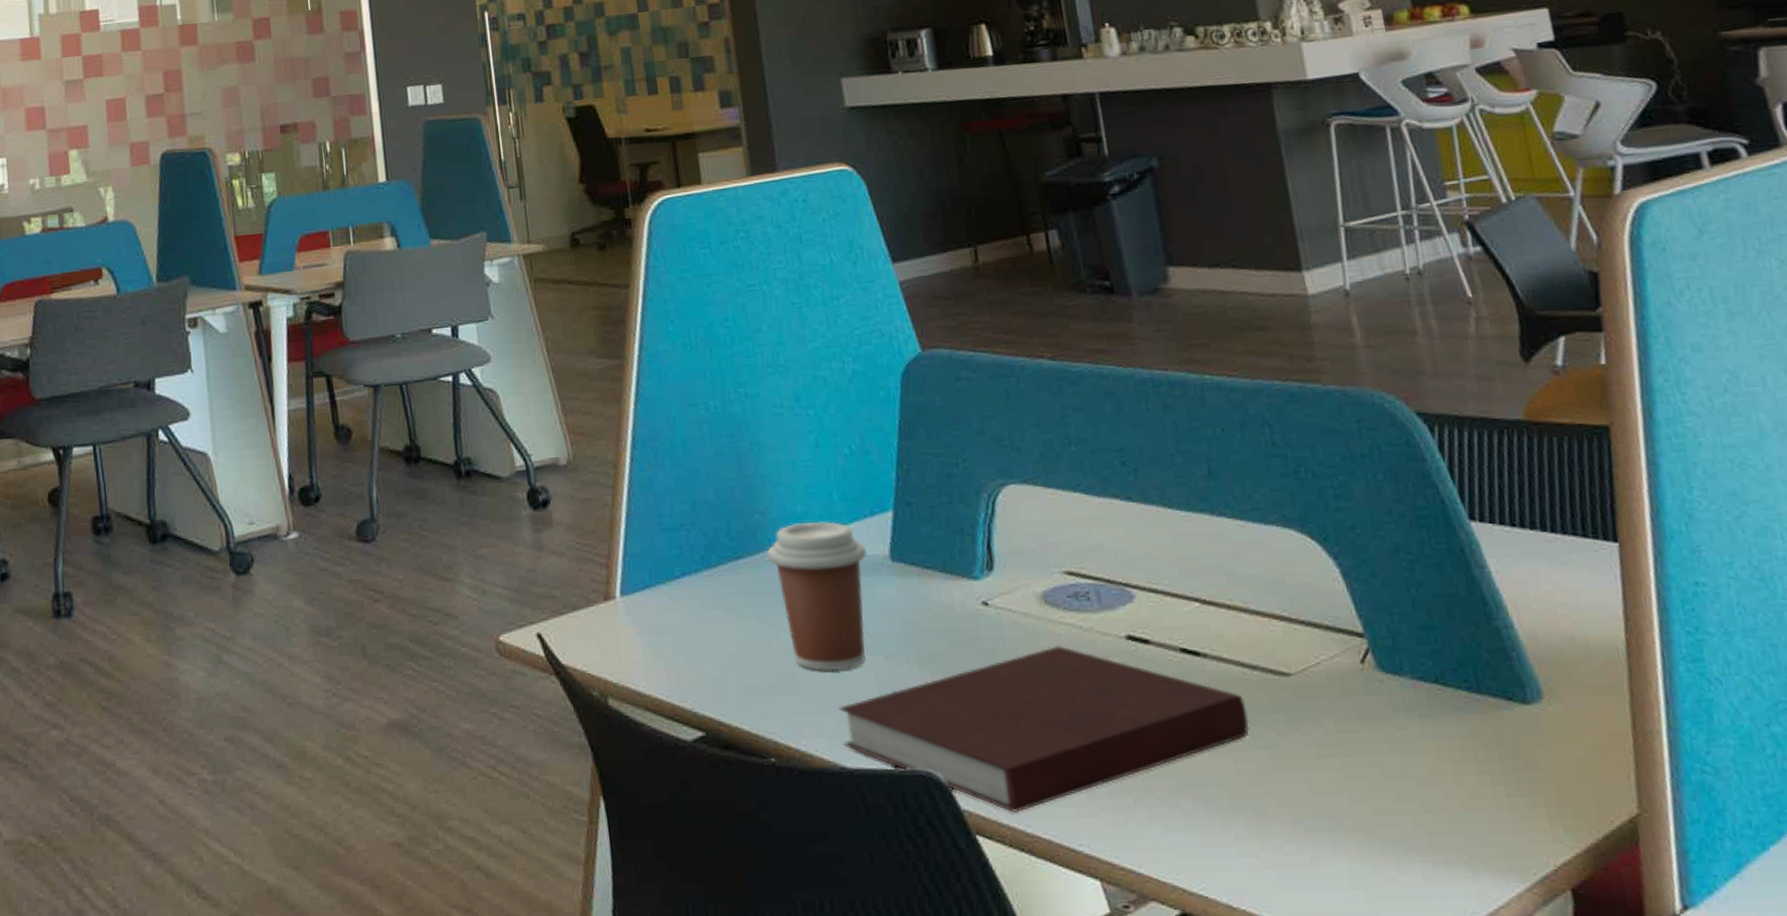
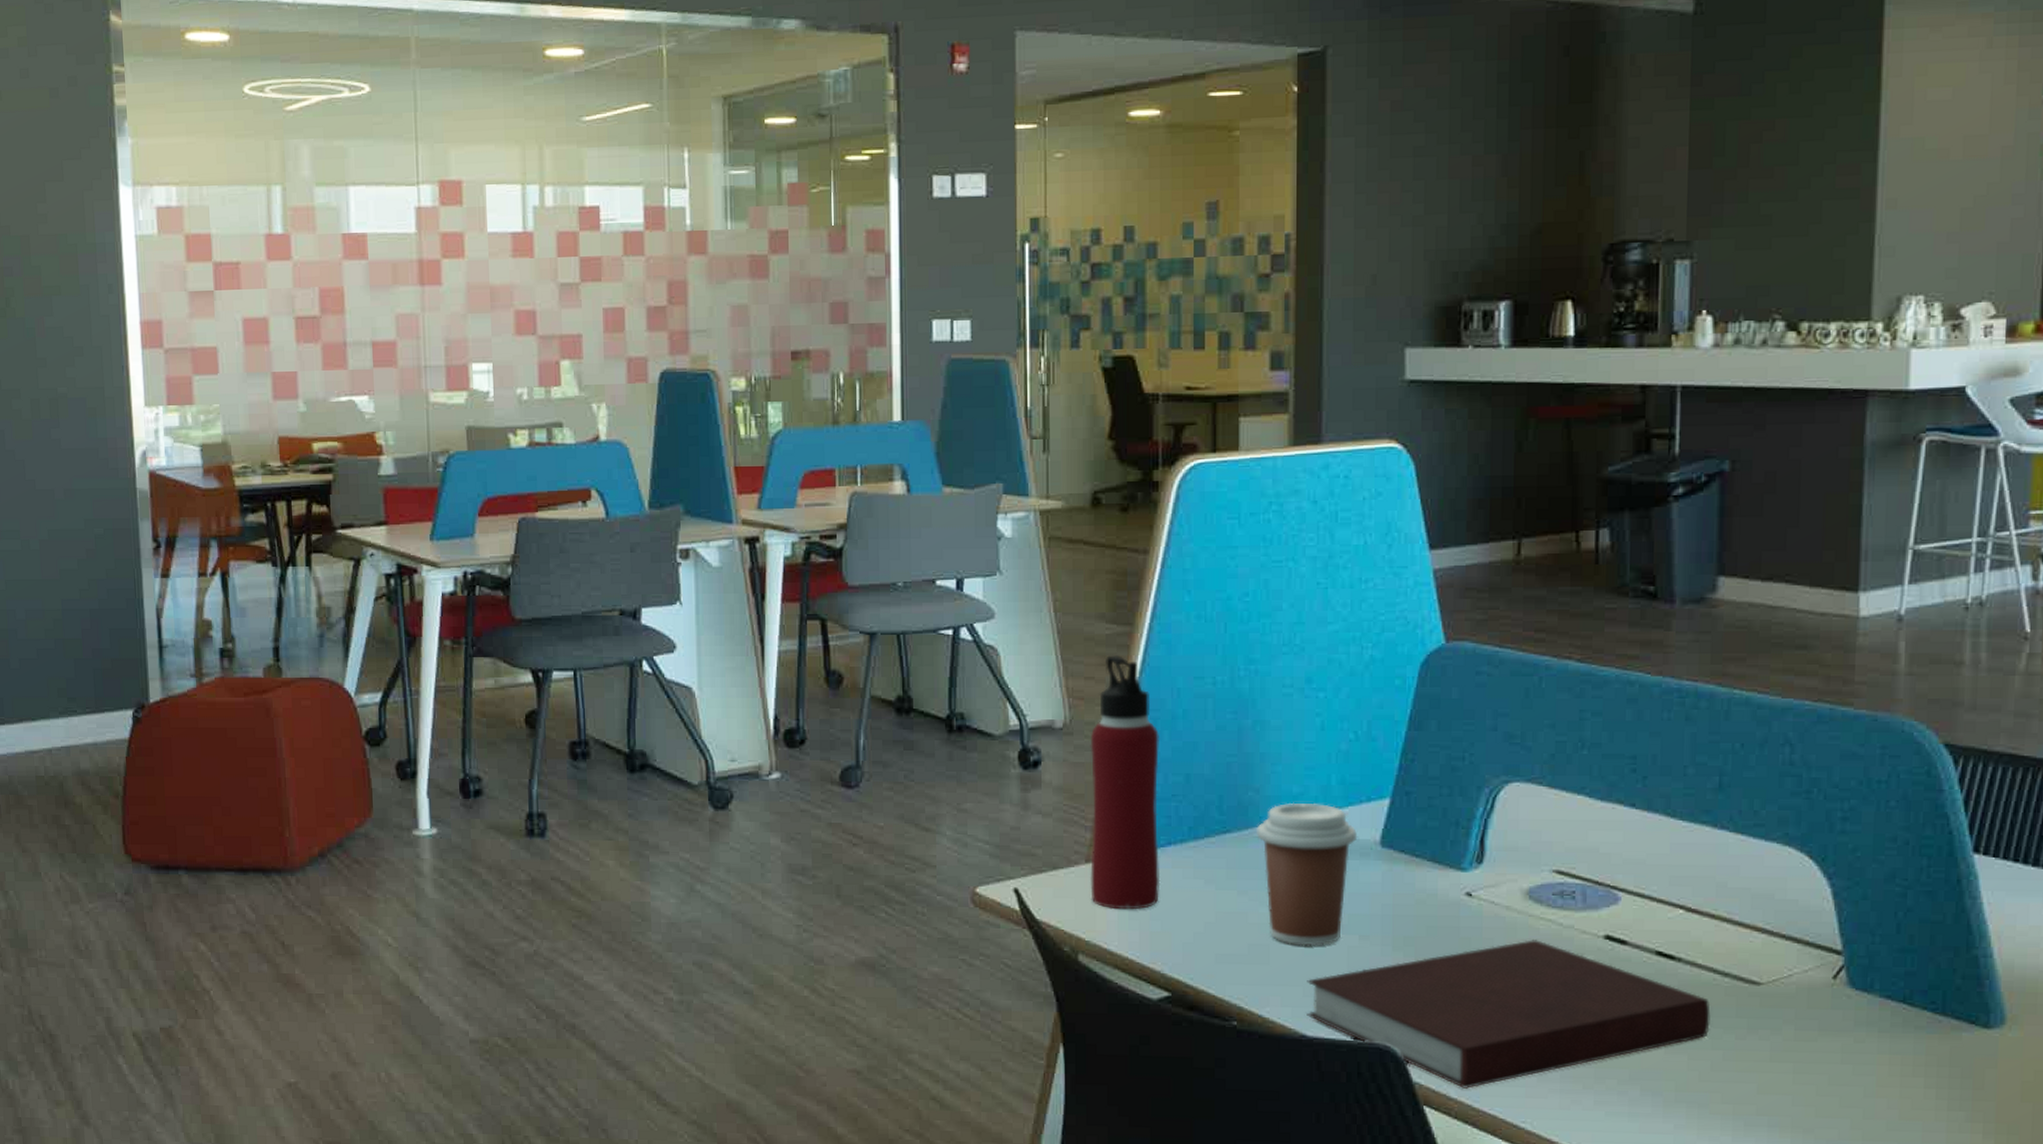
water bottle: none [595,387,681,648] -> present [1090,654,1161,910]

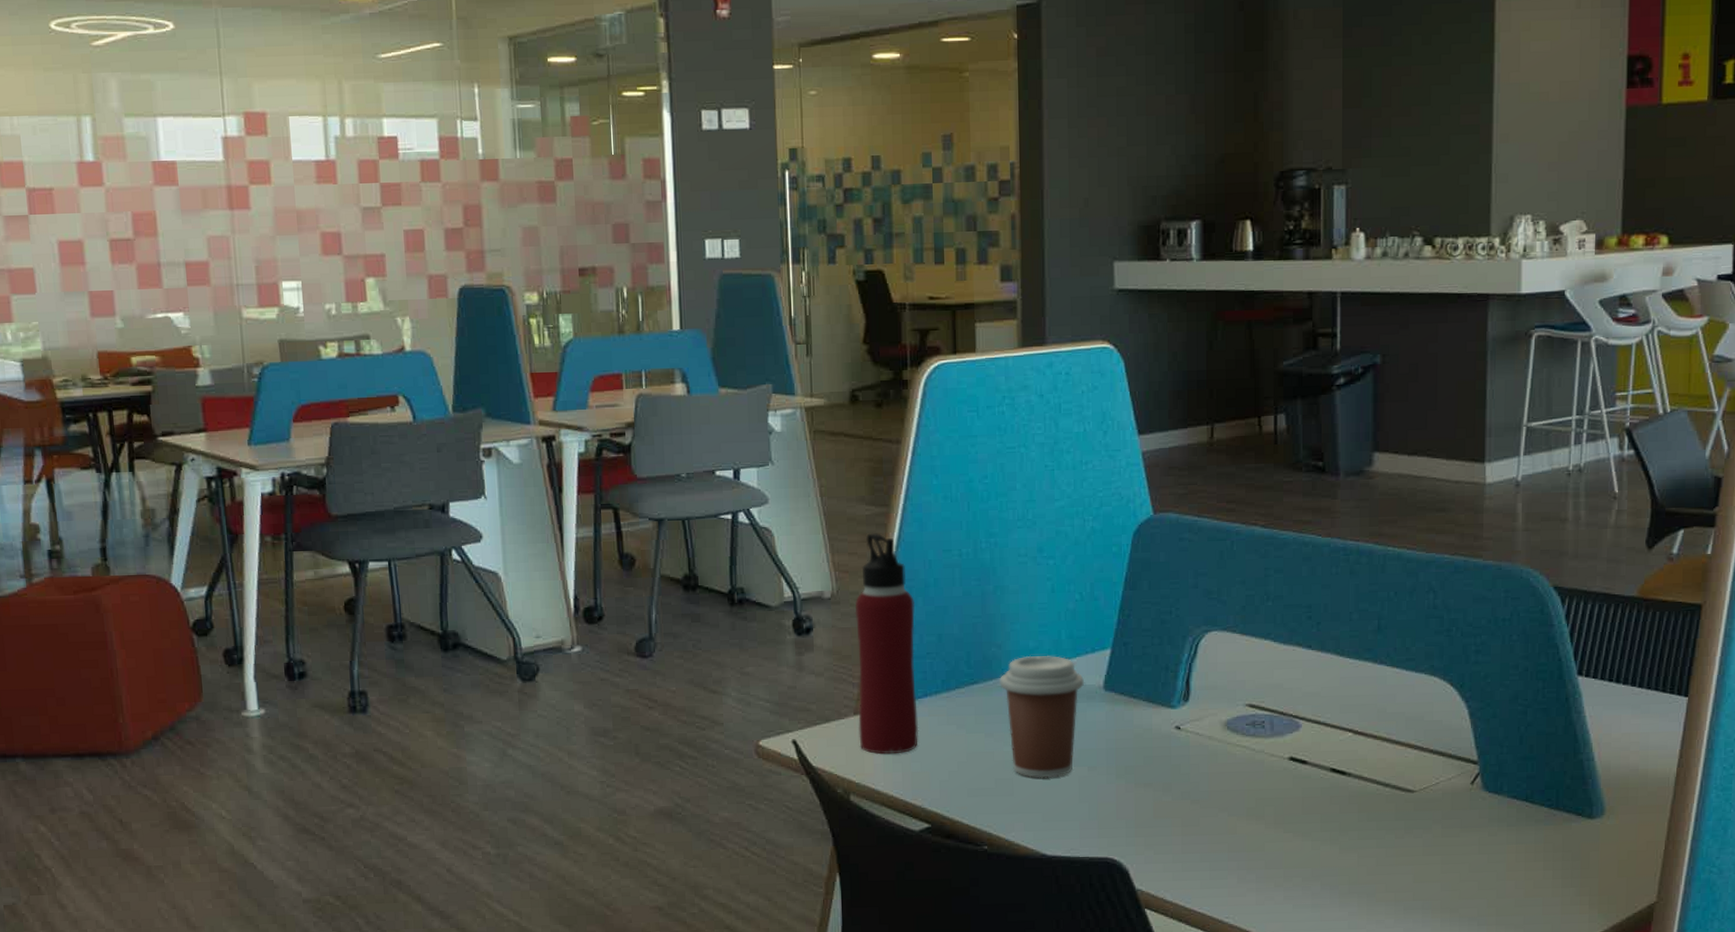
notebook: present [1307,940,1711,1089] -> none [1045,764,1375,892]

